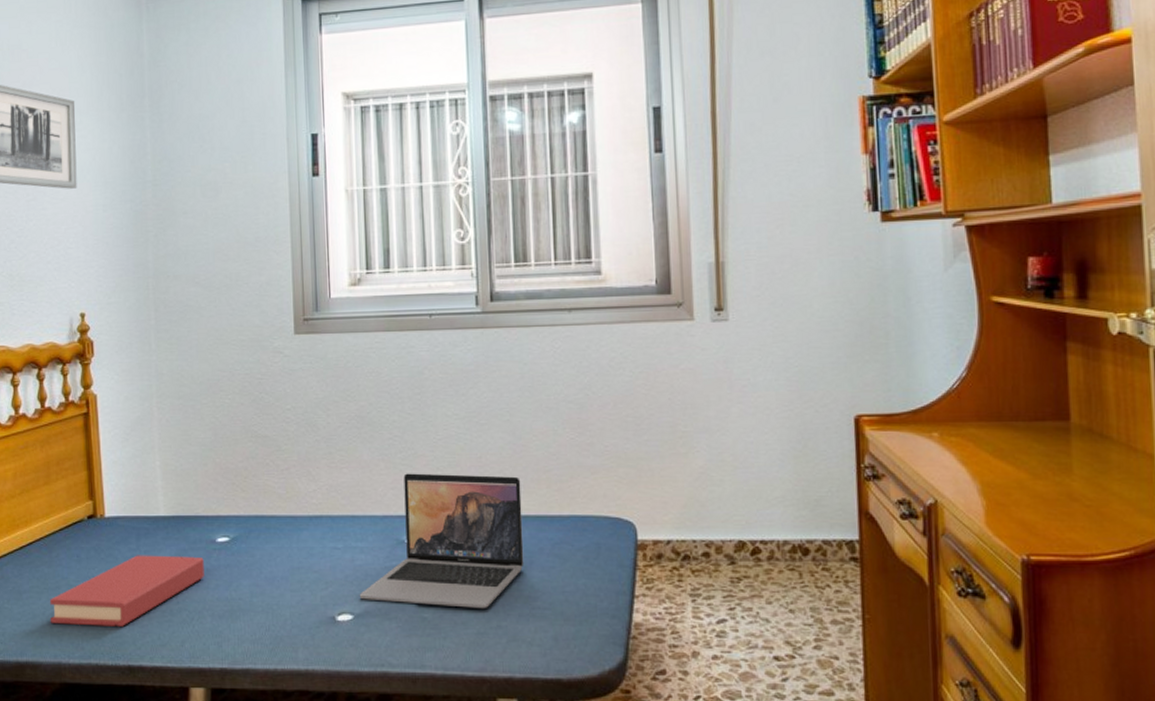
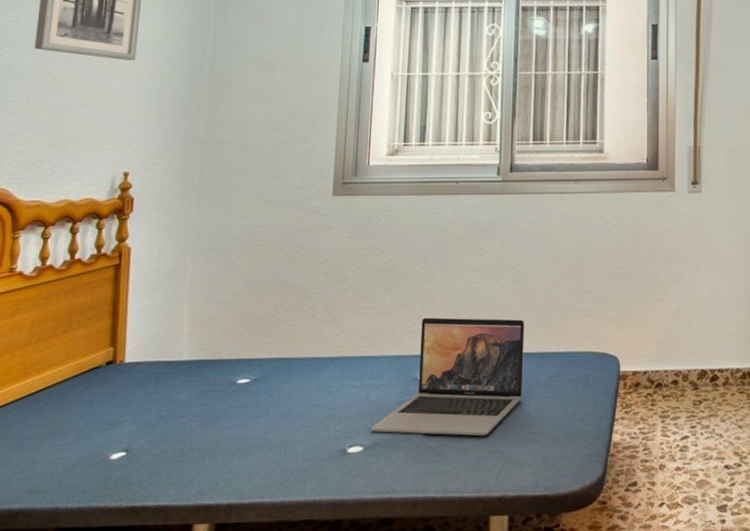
hardback book: present [50,555,204,627] -> none [51,397,222,469]

